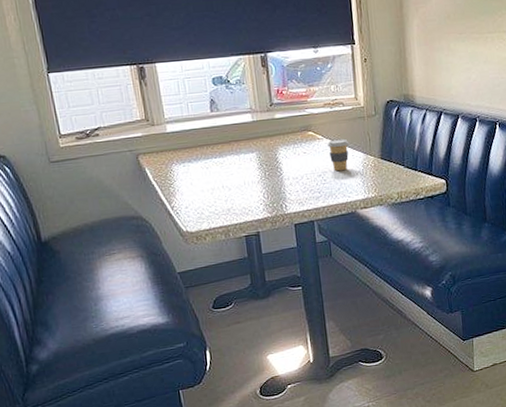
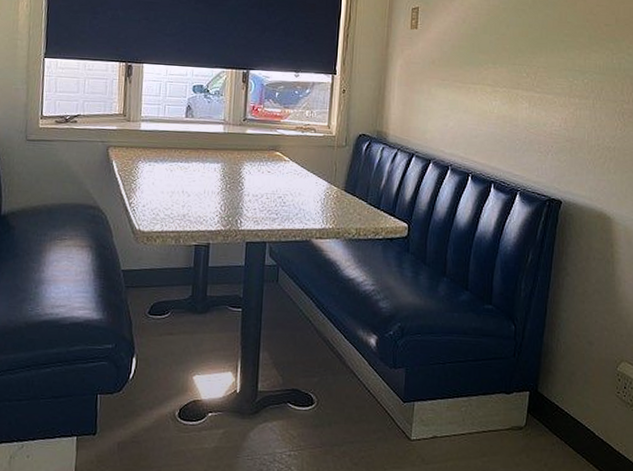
coffee cup: present [327,139,350,171] -> none [293,163,315,197]

